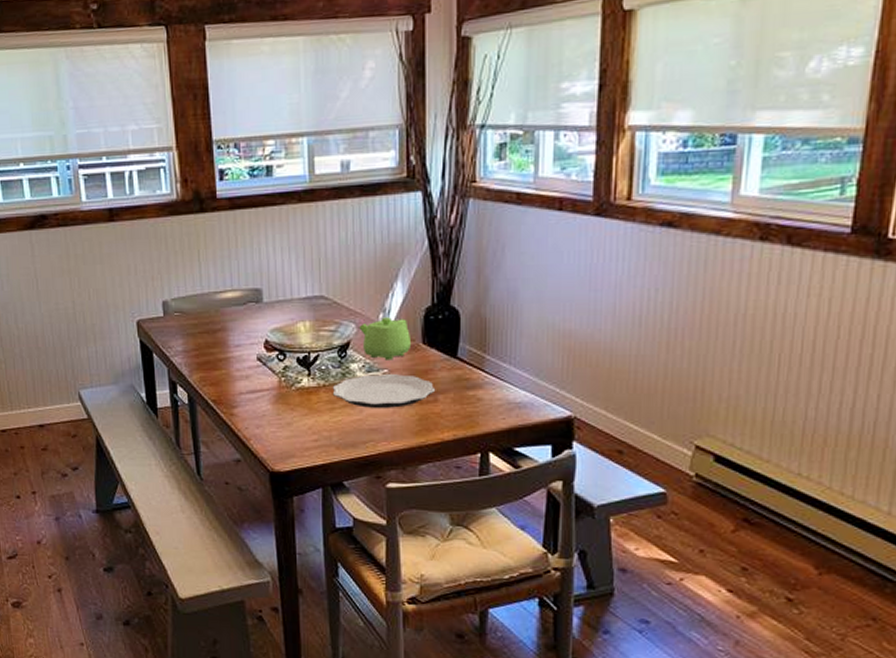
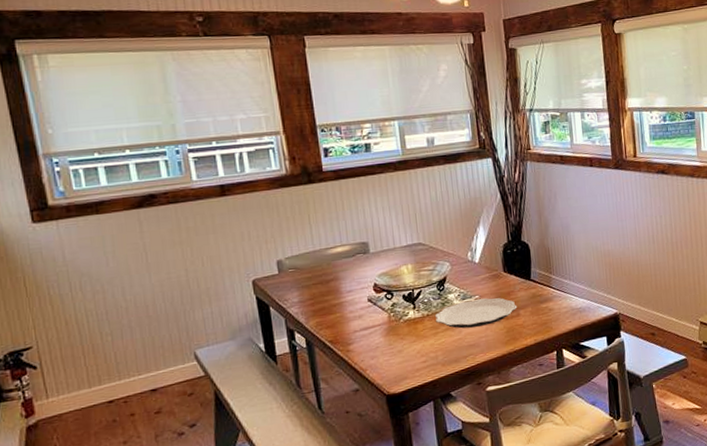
teapot: present [359,317,410,361] -> none [452,254,495,289]

